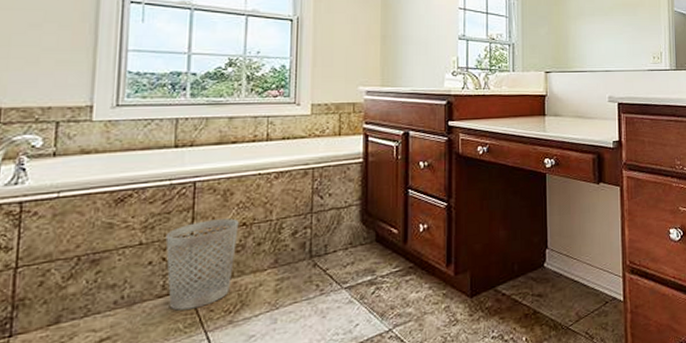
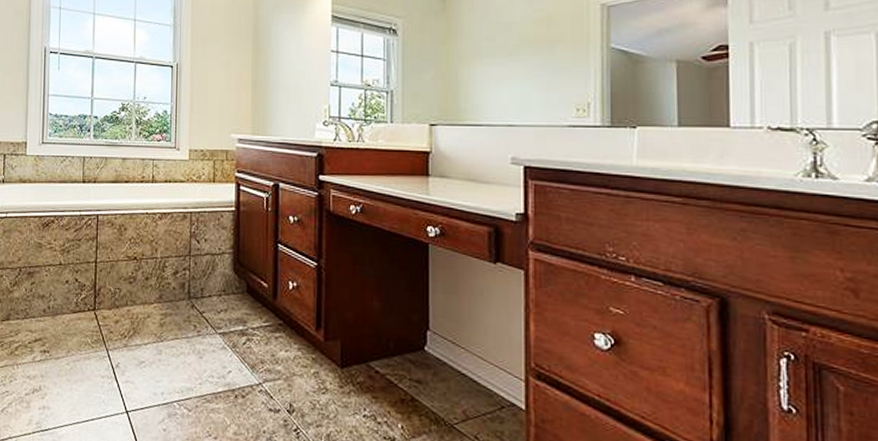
wastebasket: present [165,218,239,311] -> none [77,250,131,328]

